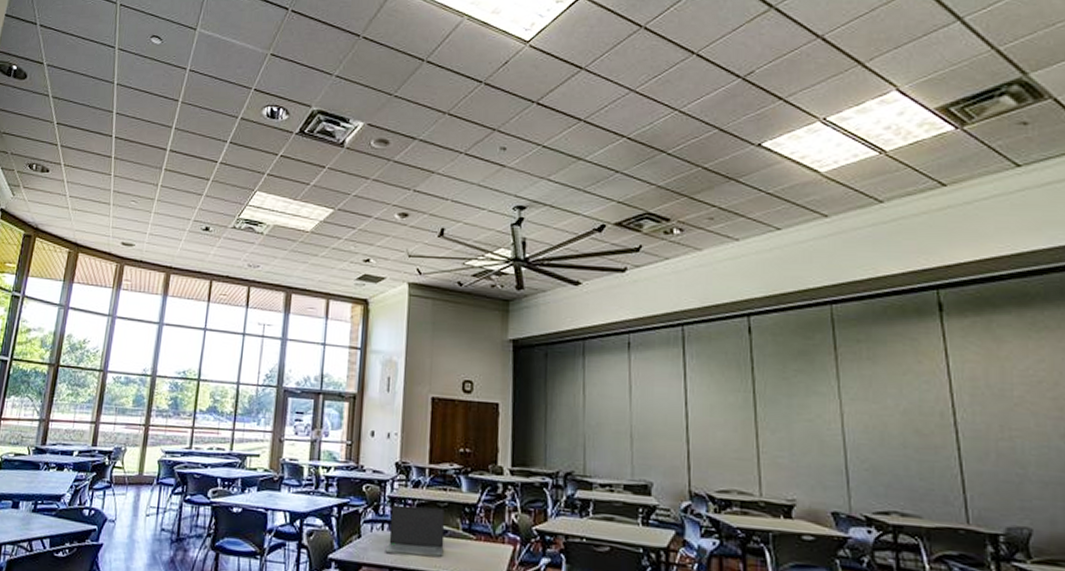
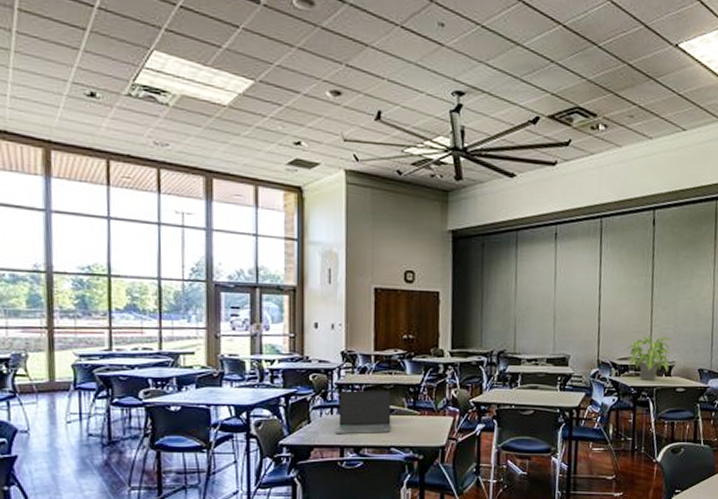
plant: none [726,464,794,522] -> present [626,335,673,380]

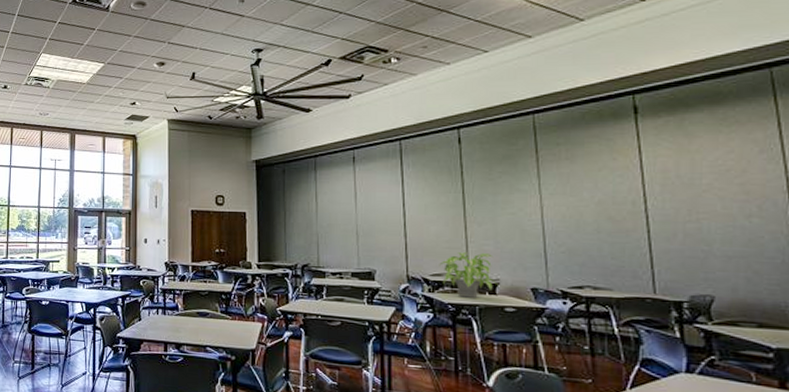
laptop: present [335,389,391,435] -> none [160,294,207,333]

